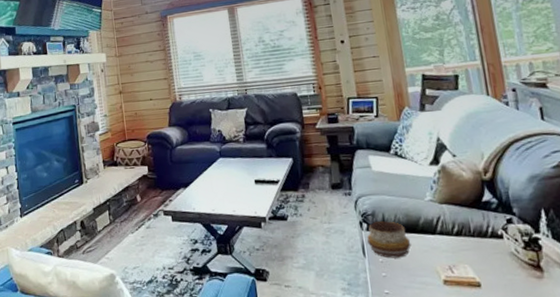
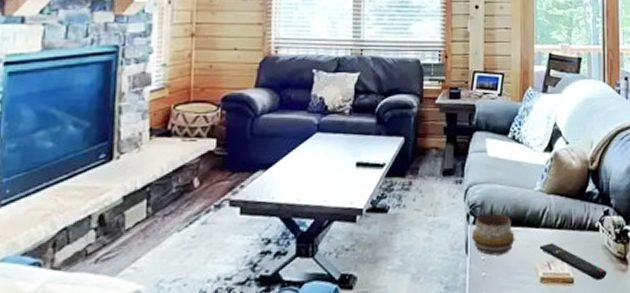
remote control: none [438,248,520,286] -> present [540,242,607,280]

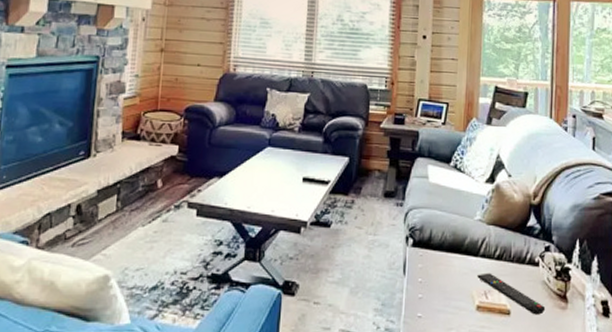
decorative bowl: present [472,213,515,256] -> none [410,238,453,279]

